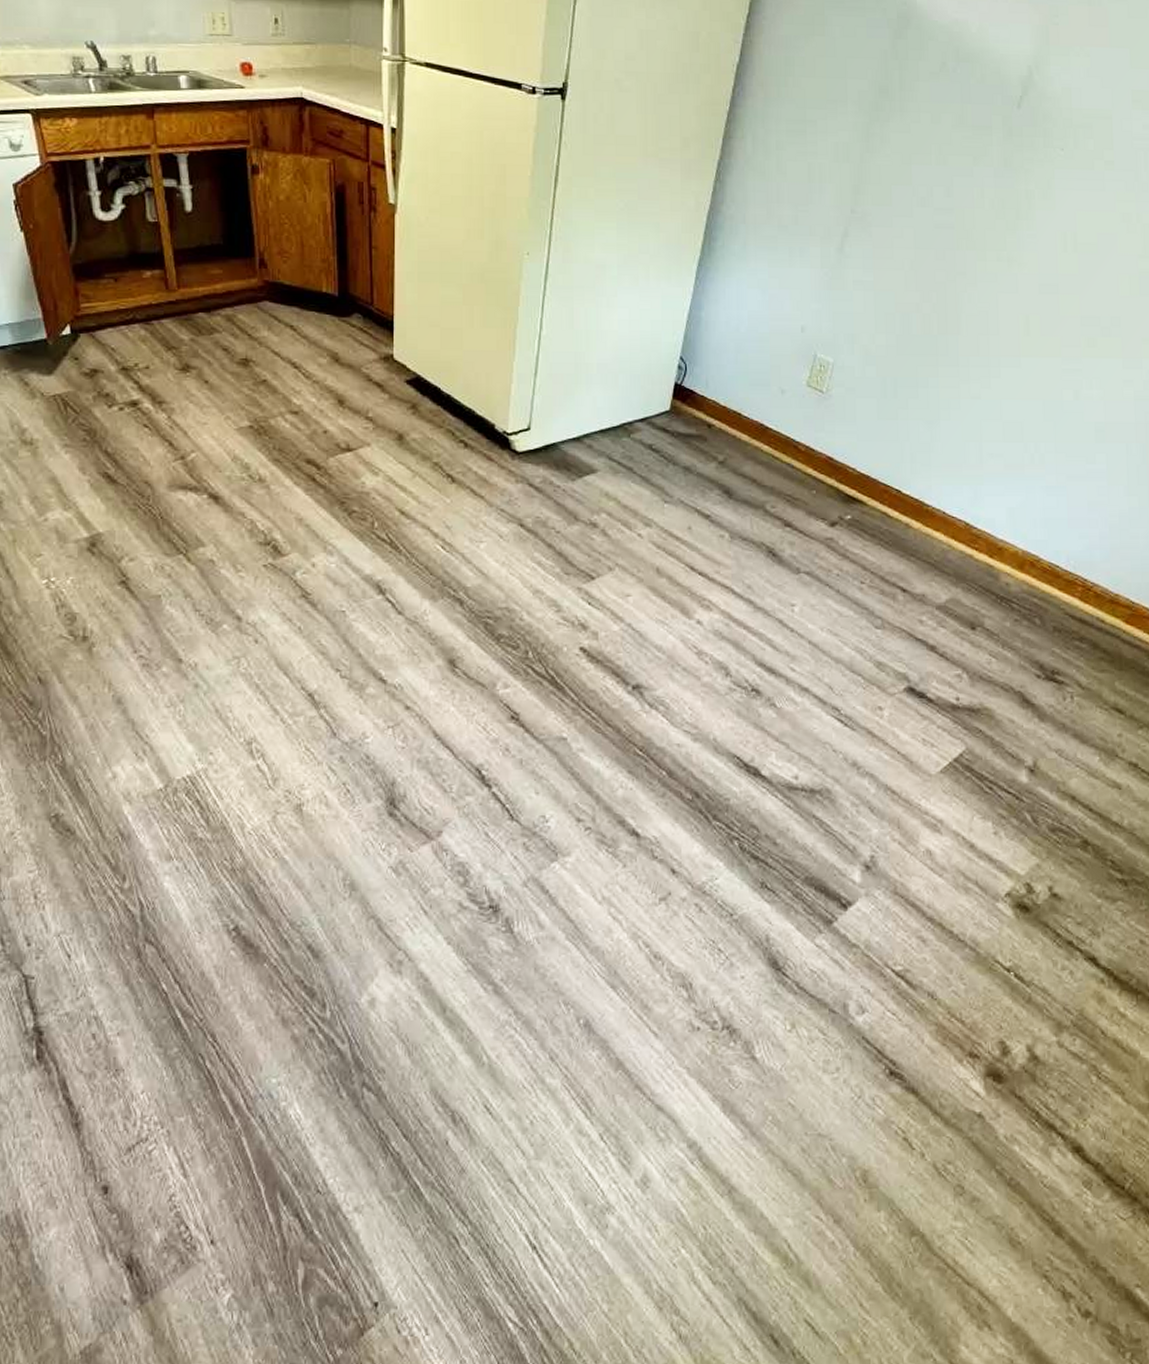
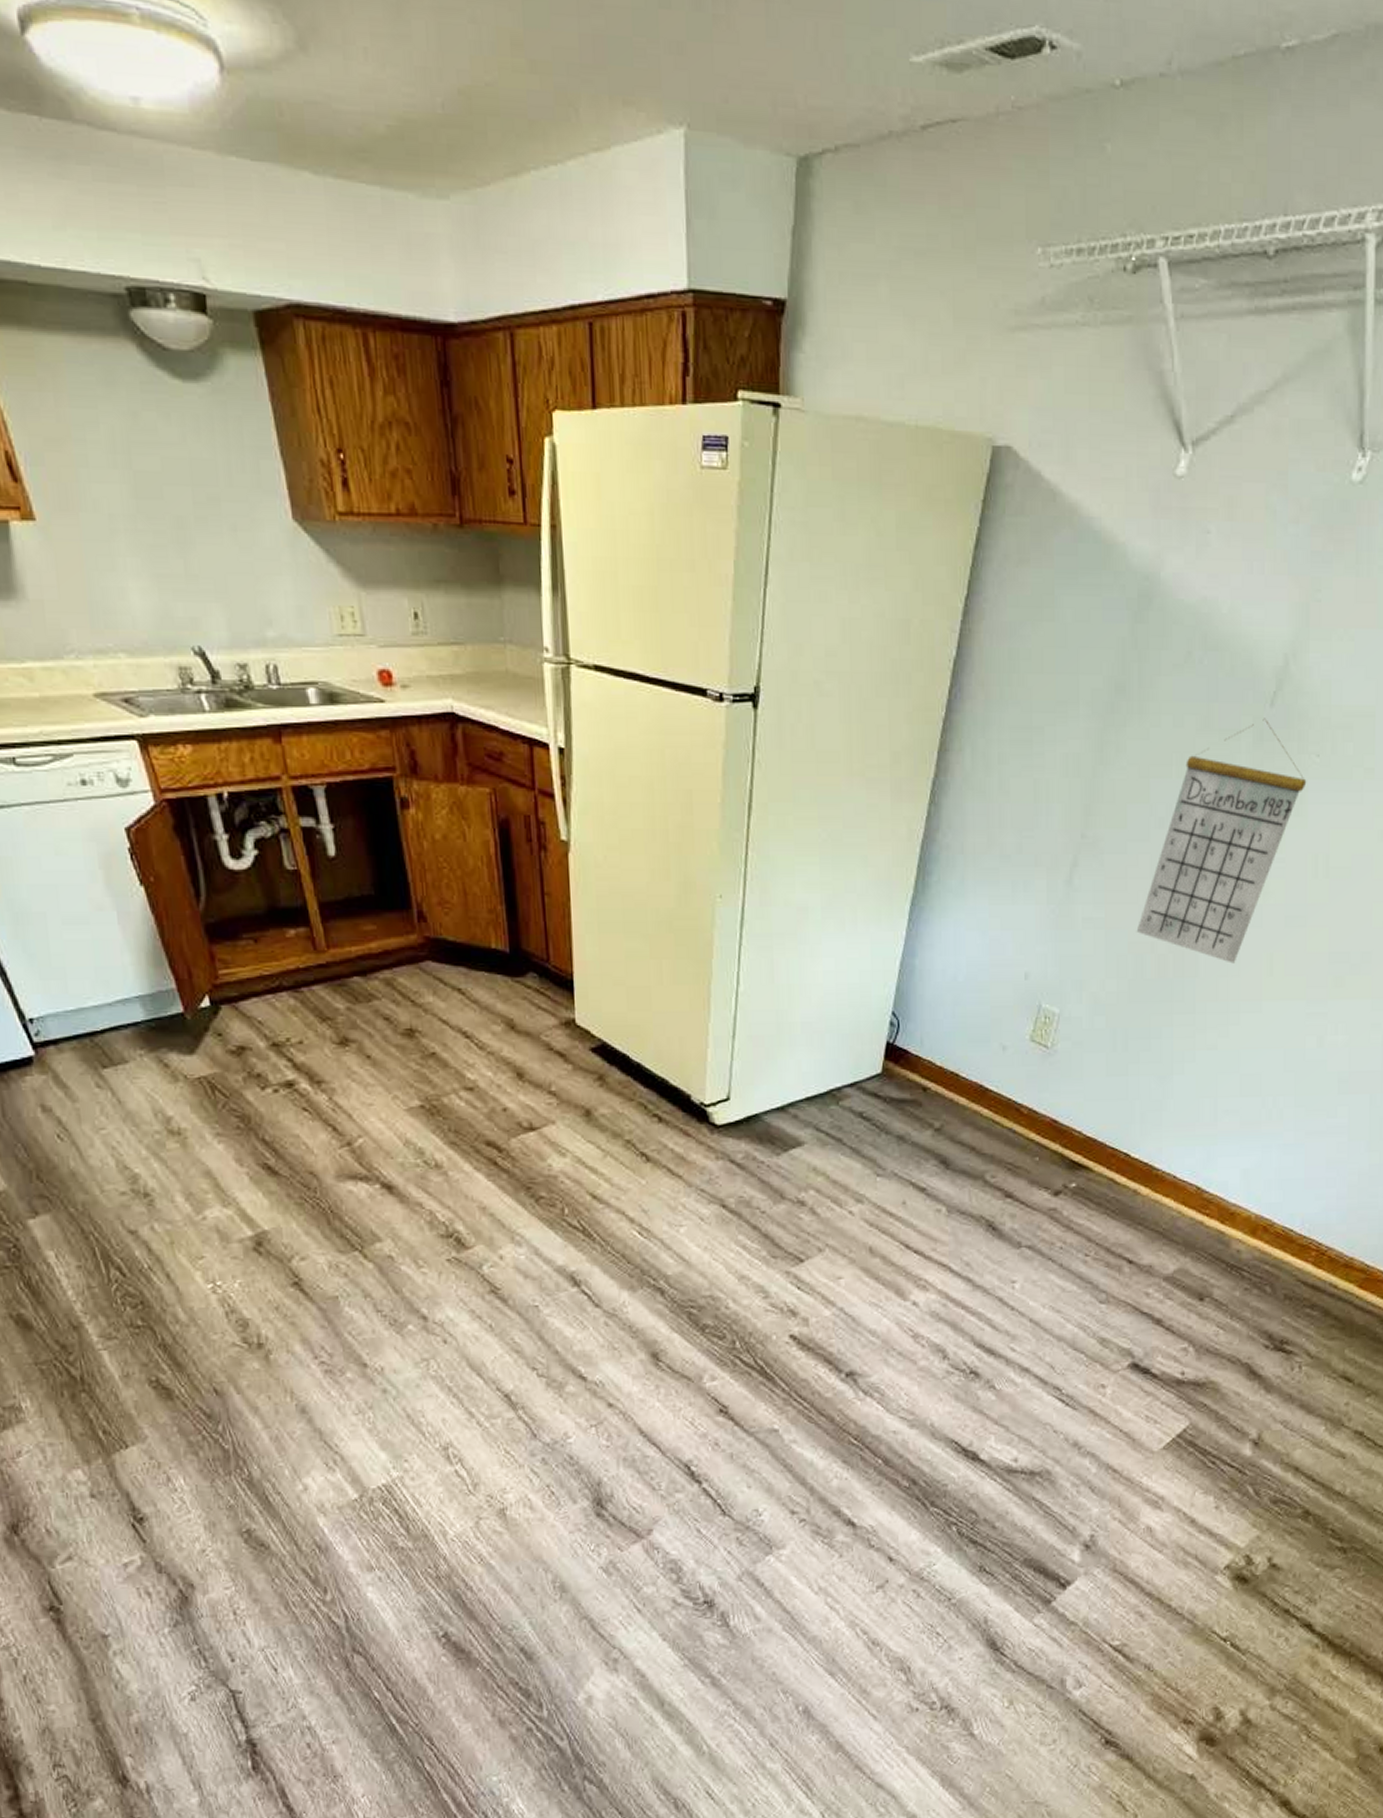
calendar: none [902,117,1053,324] -> present [1136,718,1307,964]

